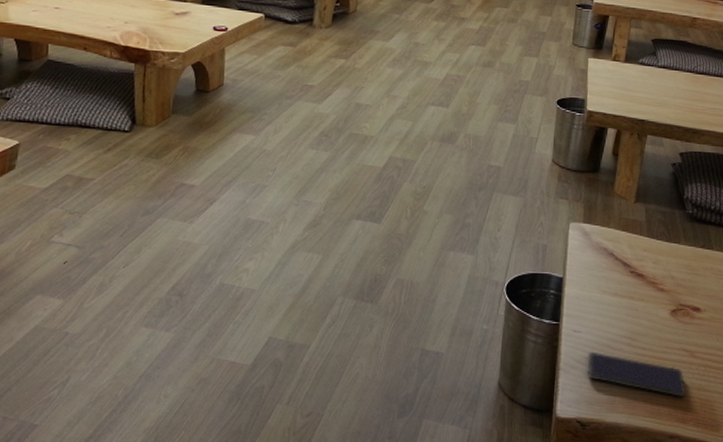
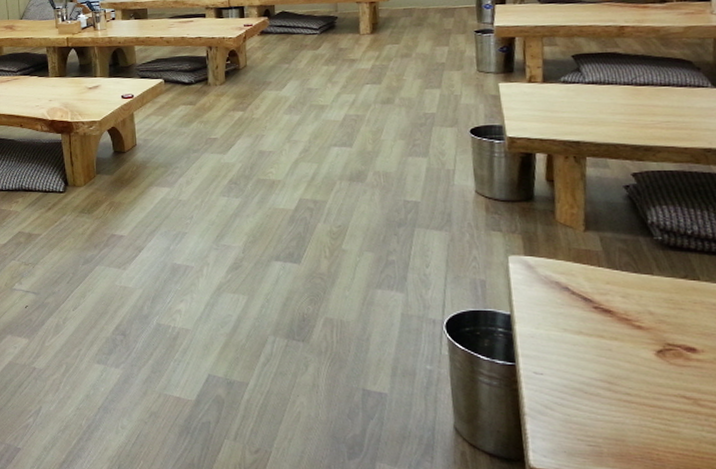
smartphone: present [586,351,686,398] -> none [557,396,697,454]

